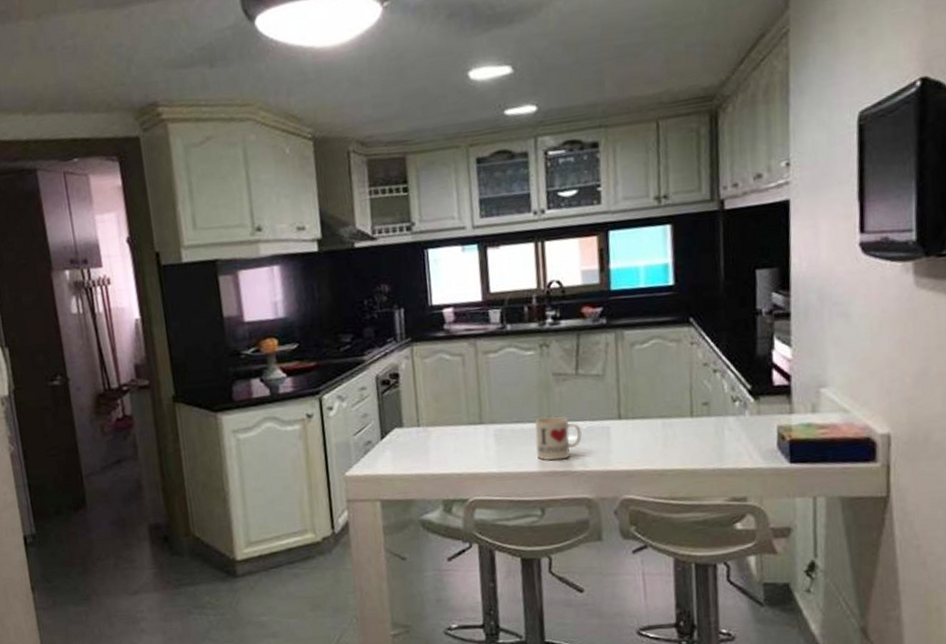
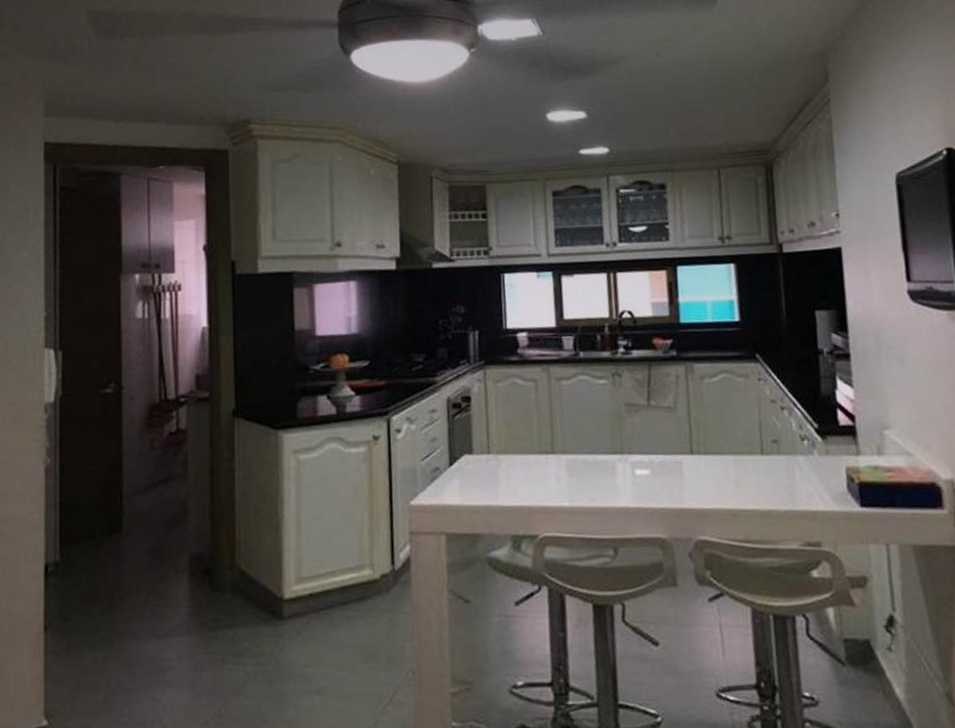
mug: present [535,416,582,461] -> none [607,448,655,496]

